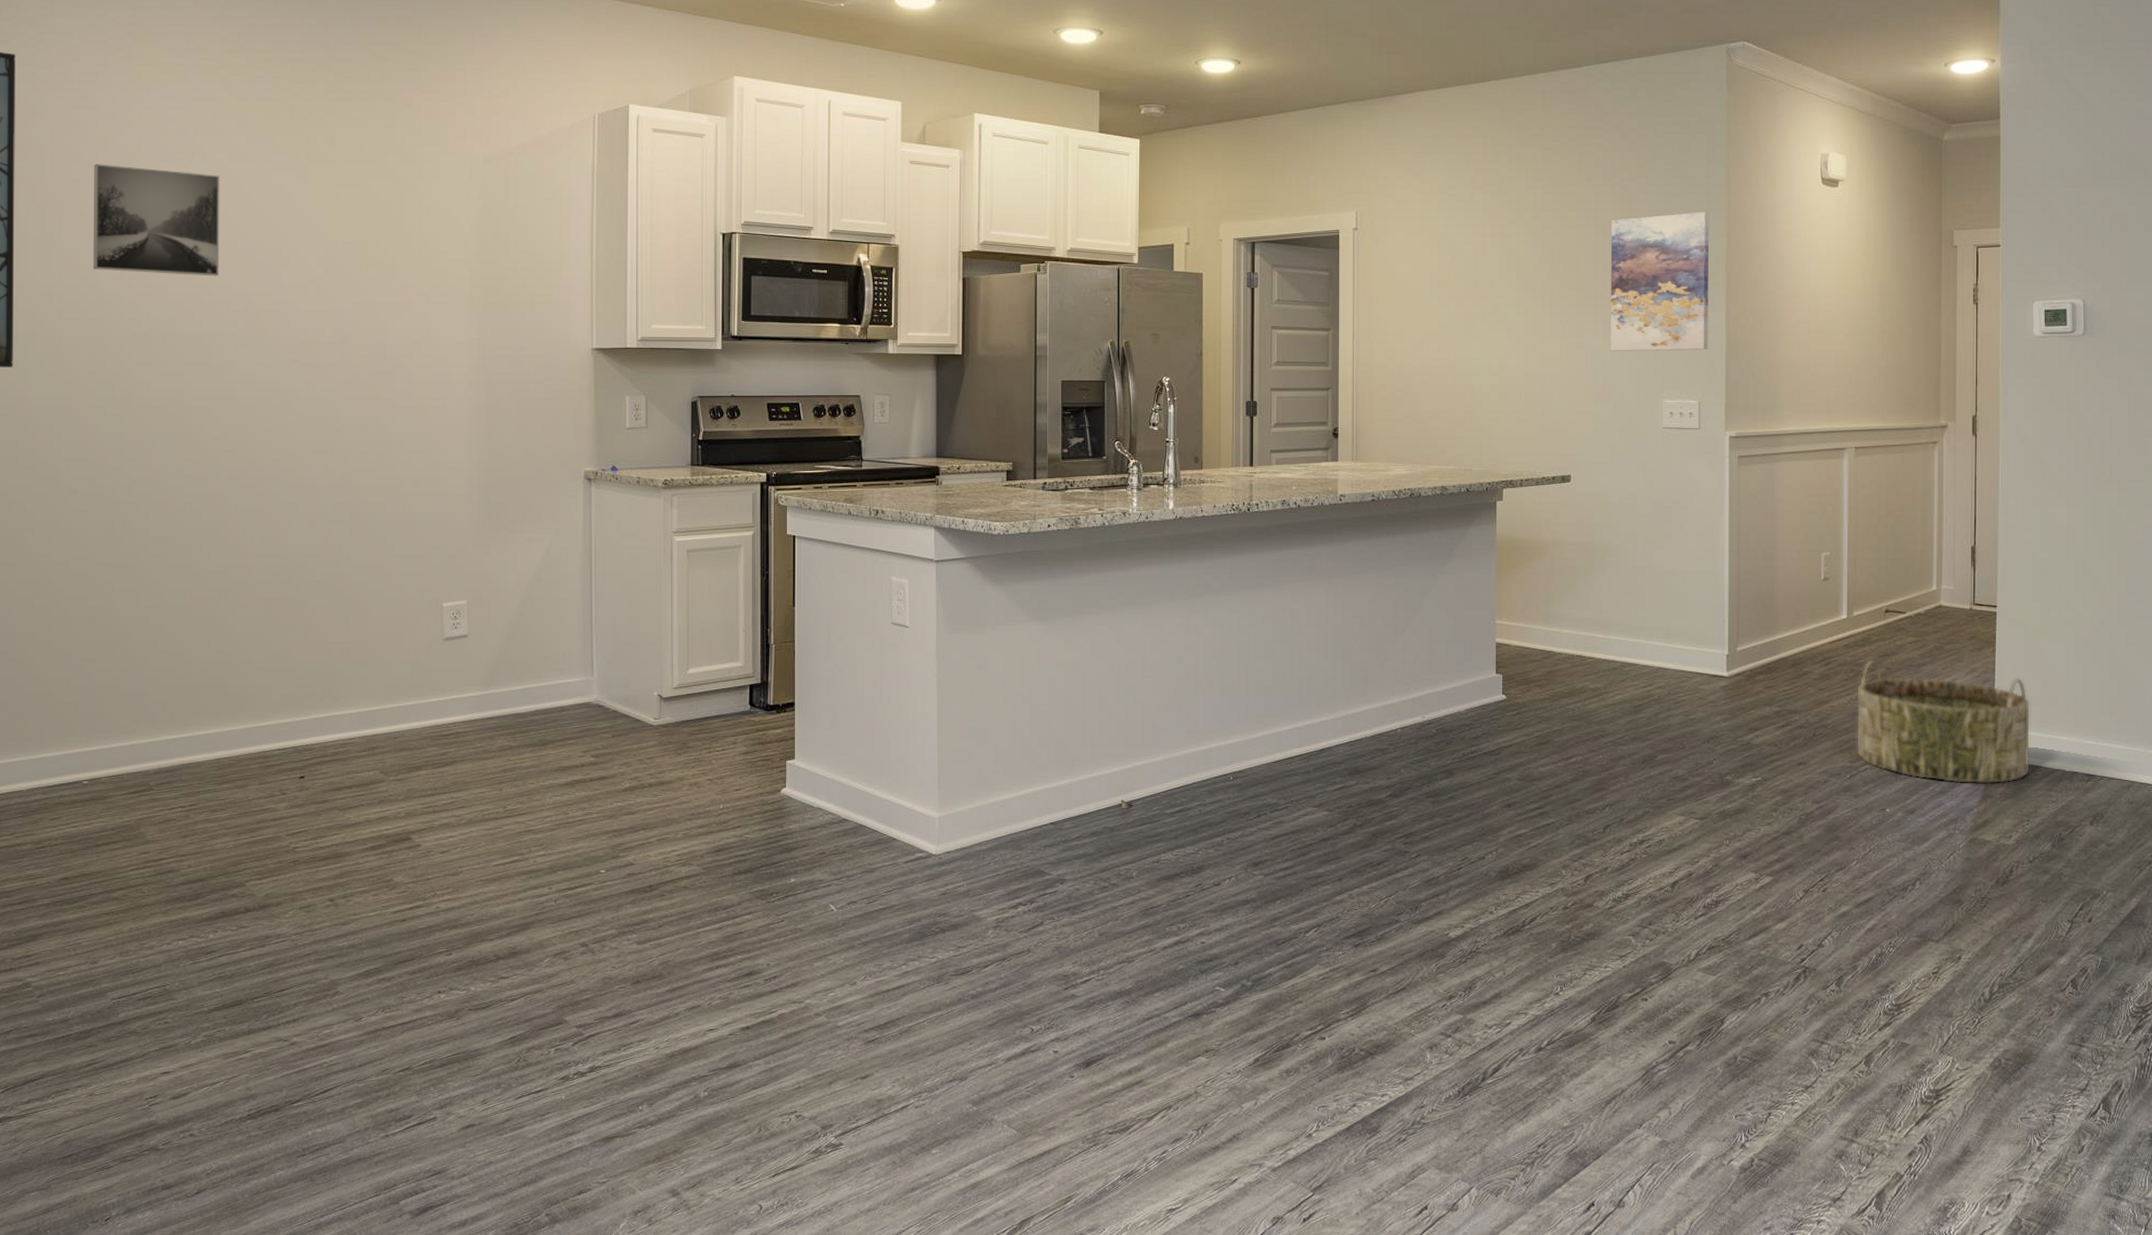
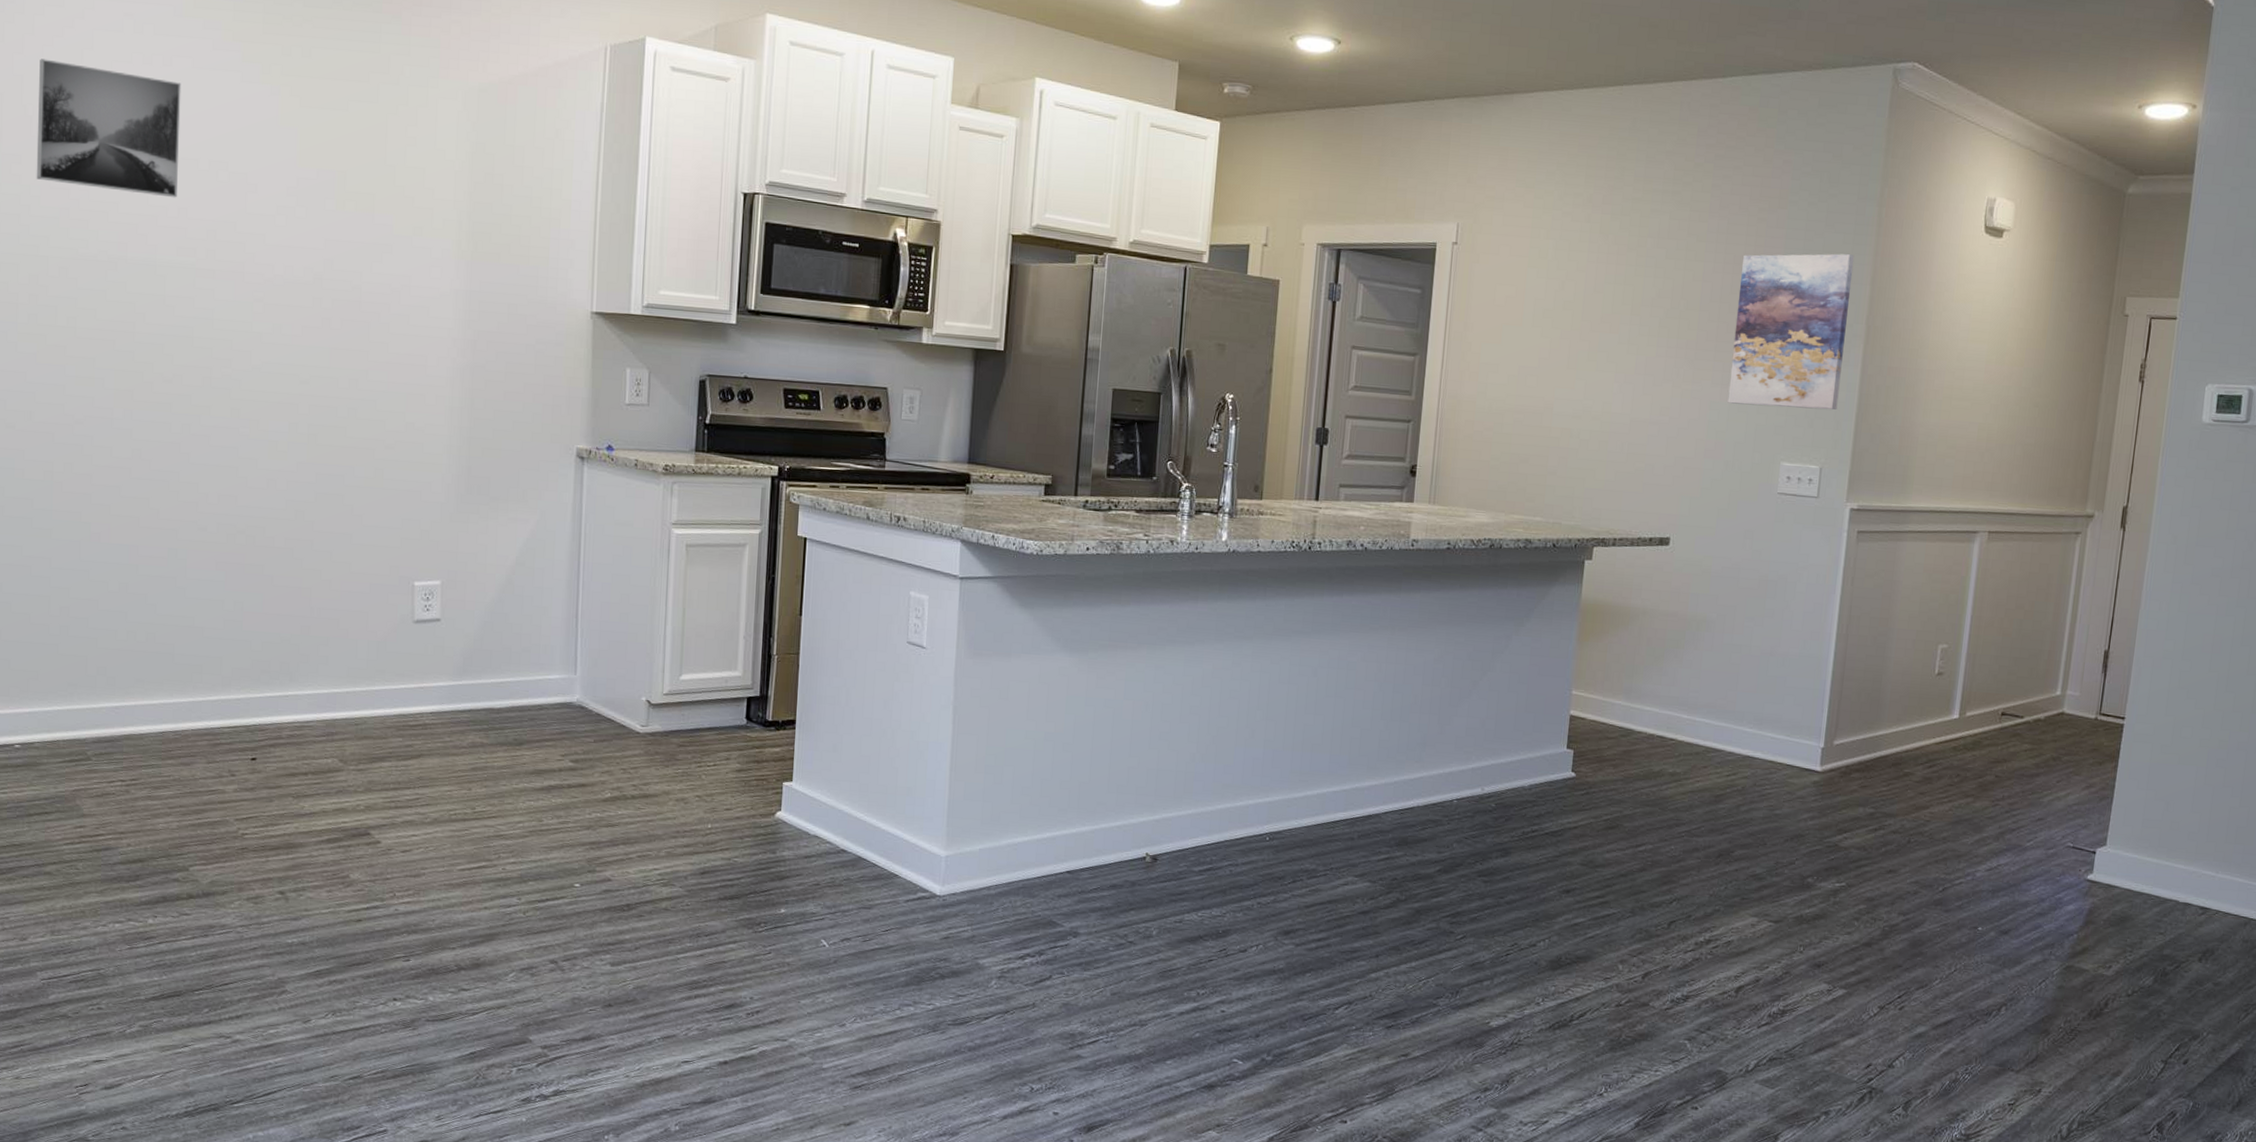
basket: present [1857,660,2030,783] -> none [1953,765,2149,909]

